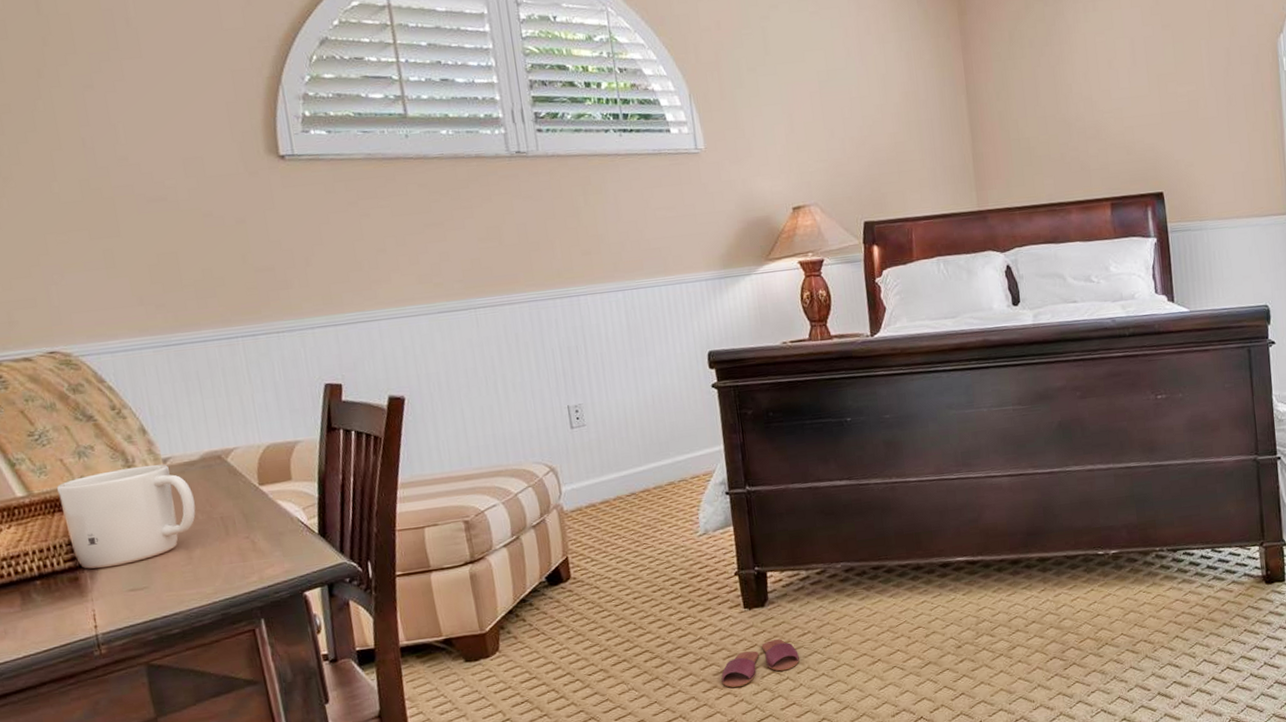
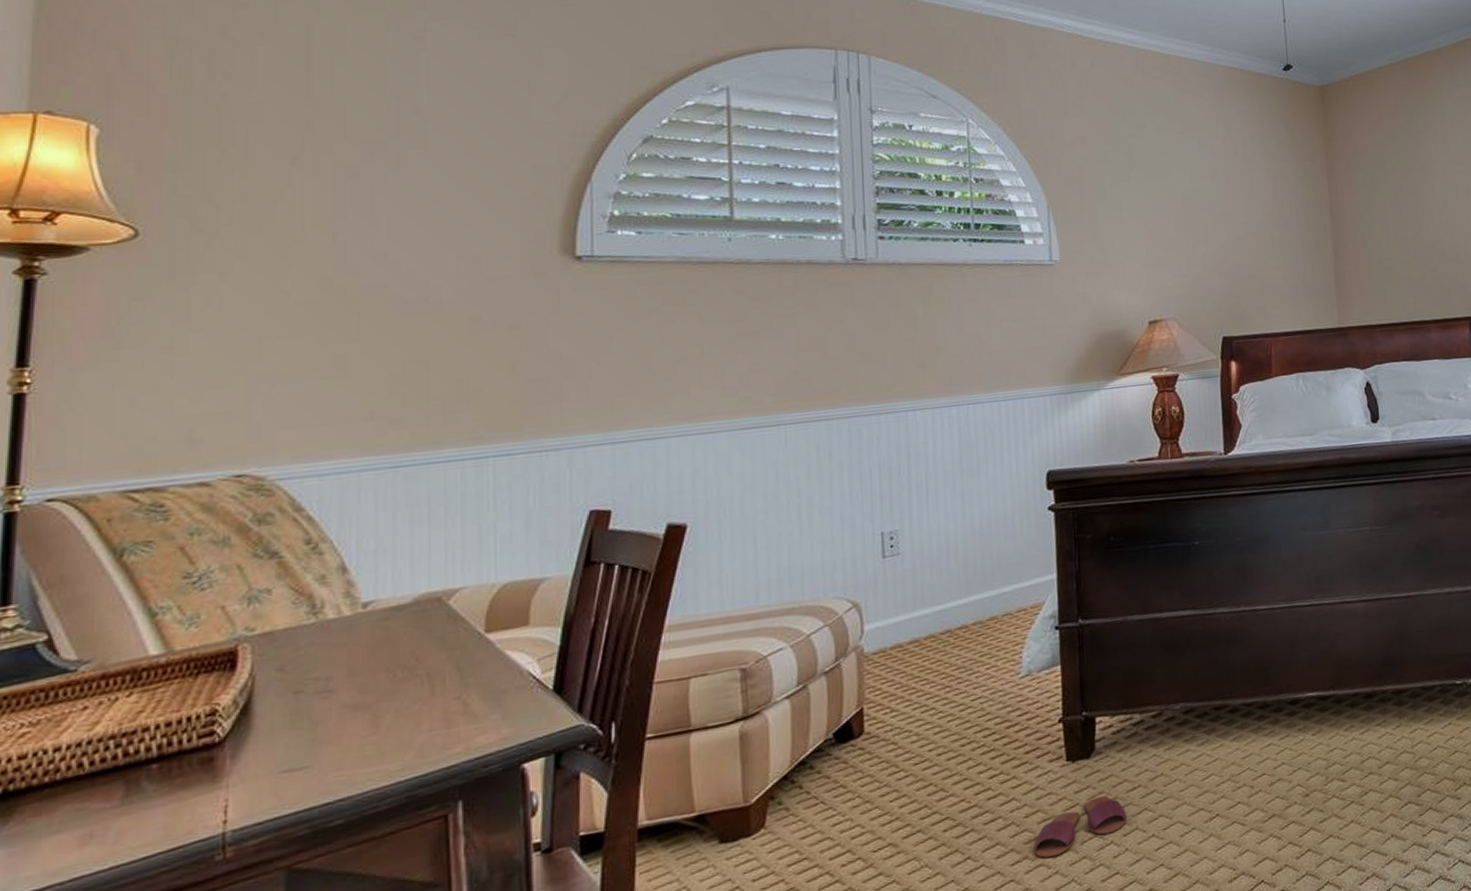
mug: present [57,464,196,569] -> none [209,609,397,746]

